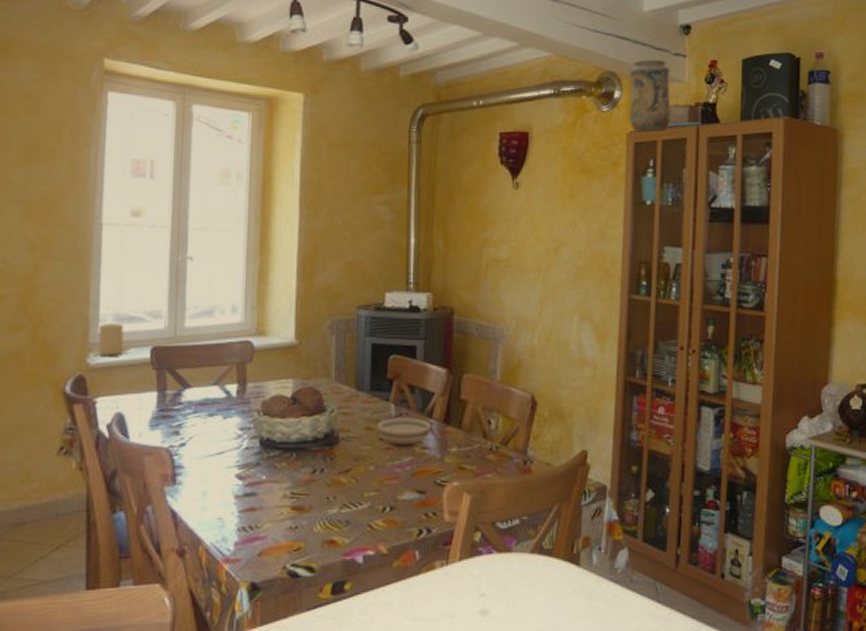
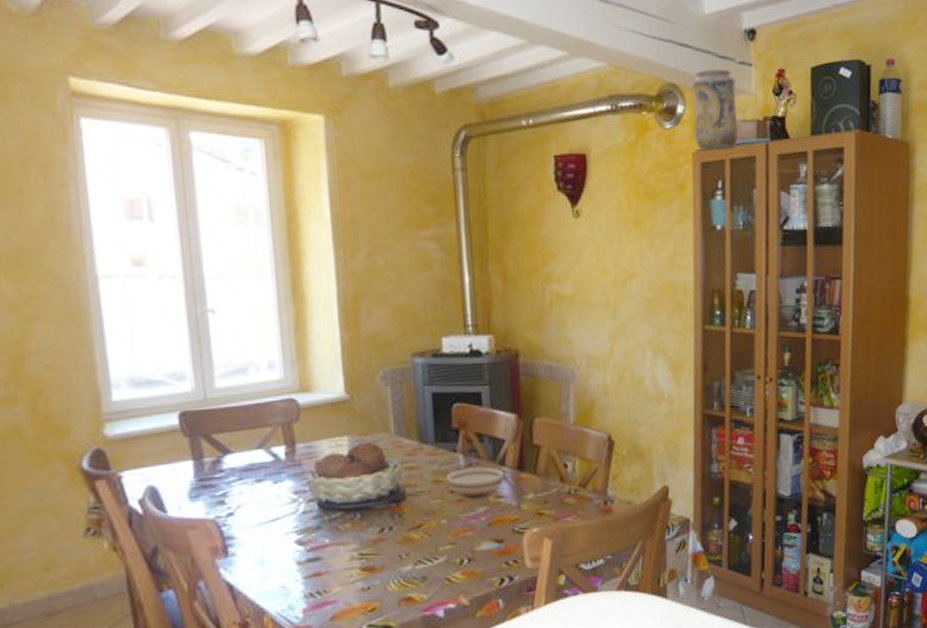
candle: present [91,323,131,356] -> none [107,388,155,426]

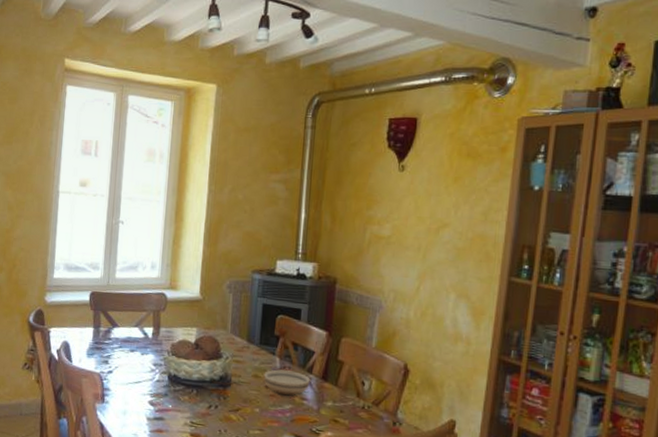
decorative vase: present [692,69,739,151] -> none [520,45,571,118]

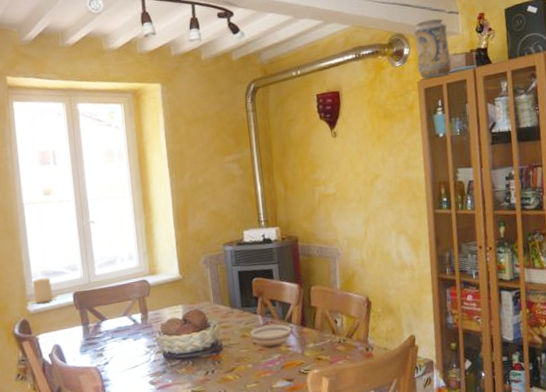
candle: none [48,270,76,297] -> present [29,277,58,304]
decorative vase: none [520,45,571,118] -> present [414,19,452,80]

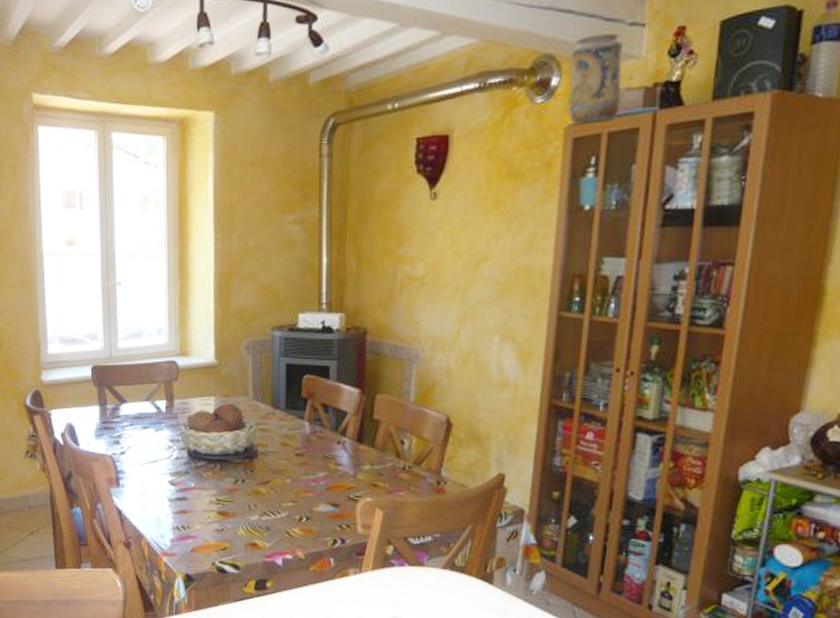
candle: present [29,277,58,304] -> none [44,345,75,374]
bowl: present [250,324,292,348] -> none [293,435,344,463]

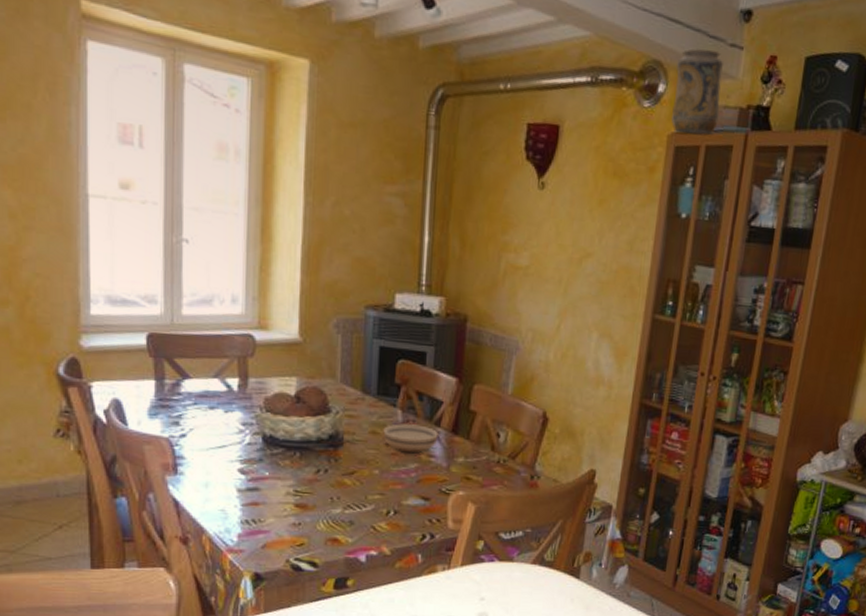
bowl: none [293,435,344,463] -> present [383,424,439,454]

